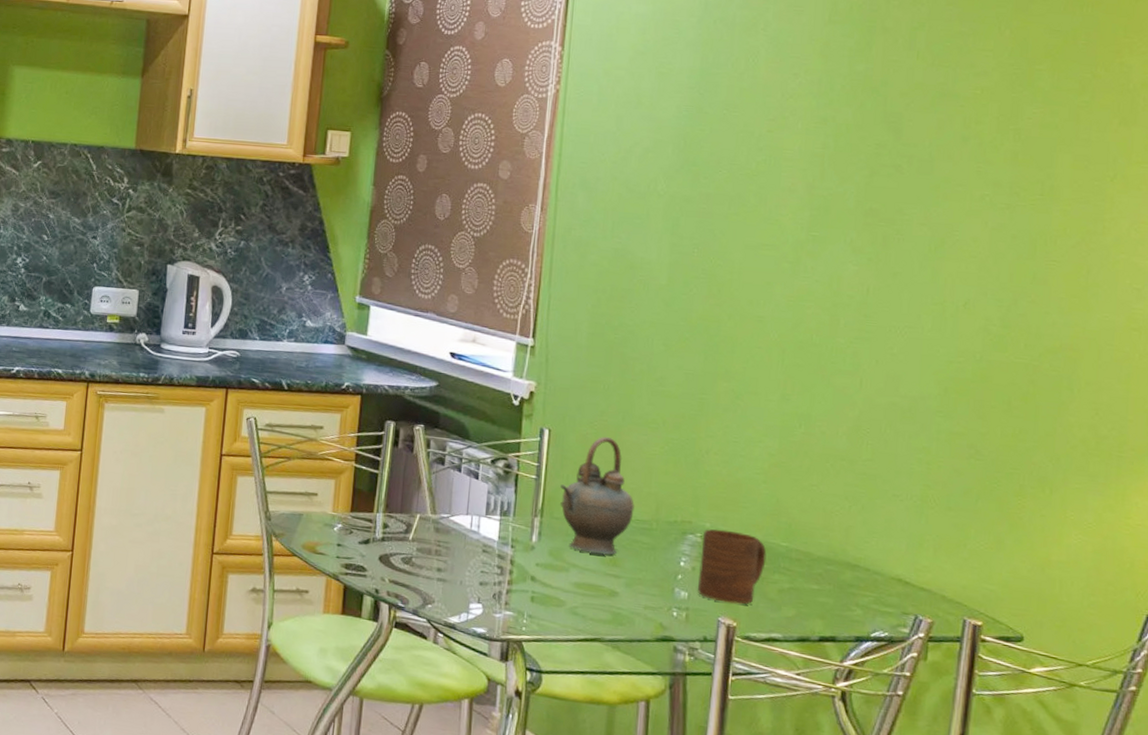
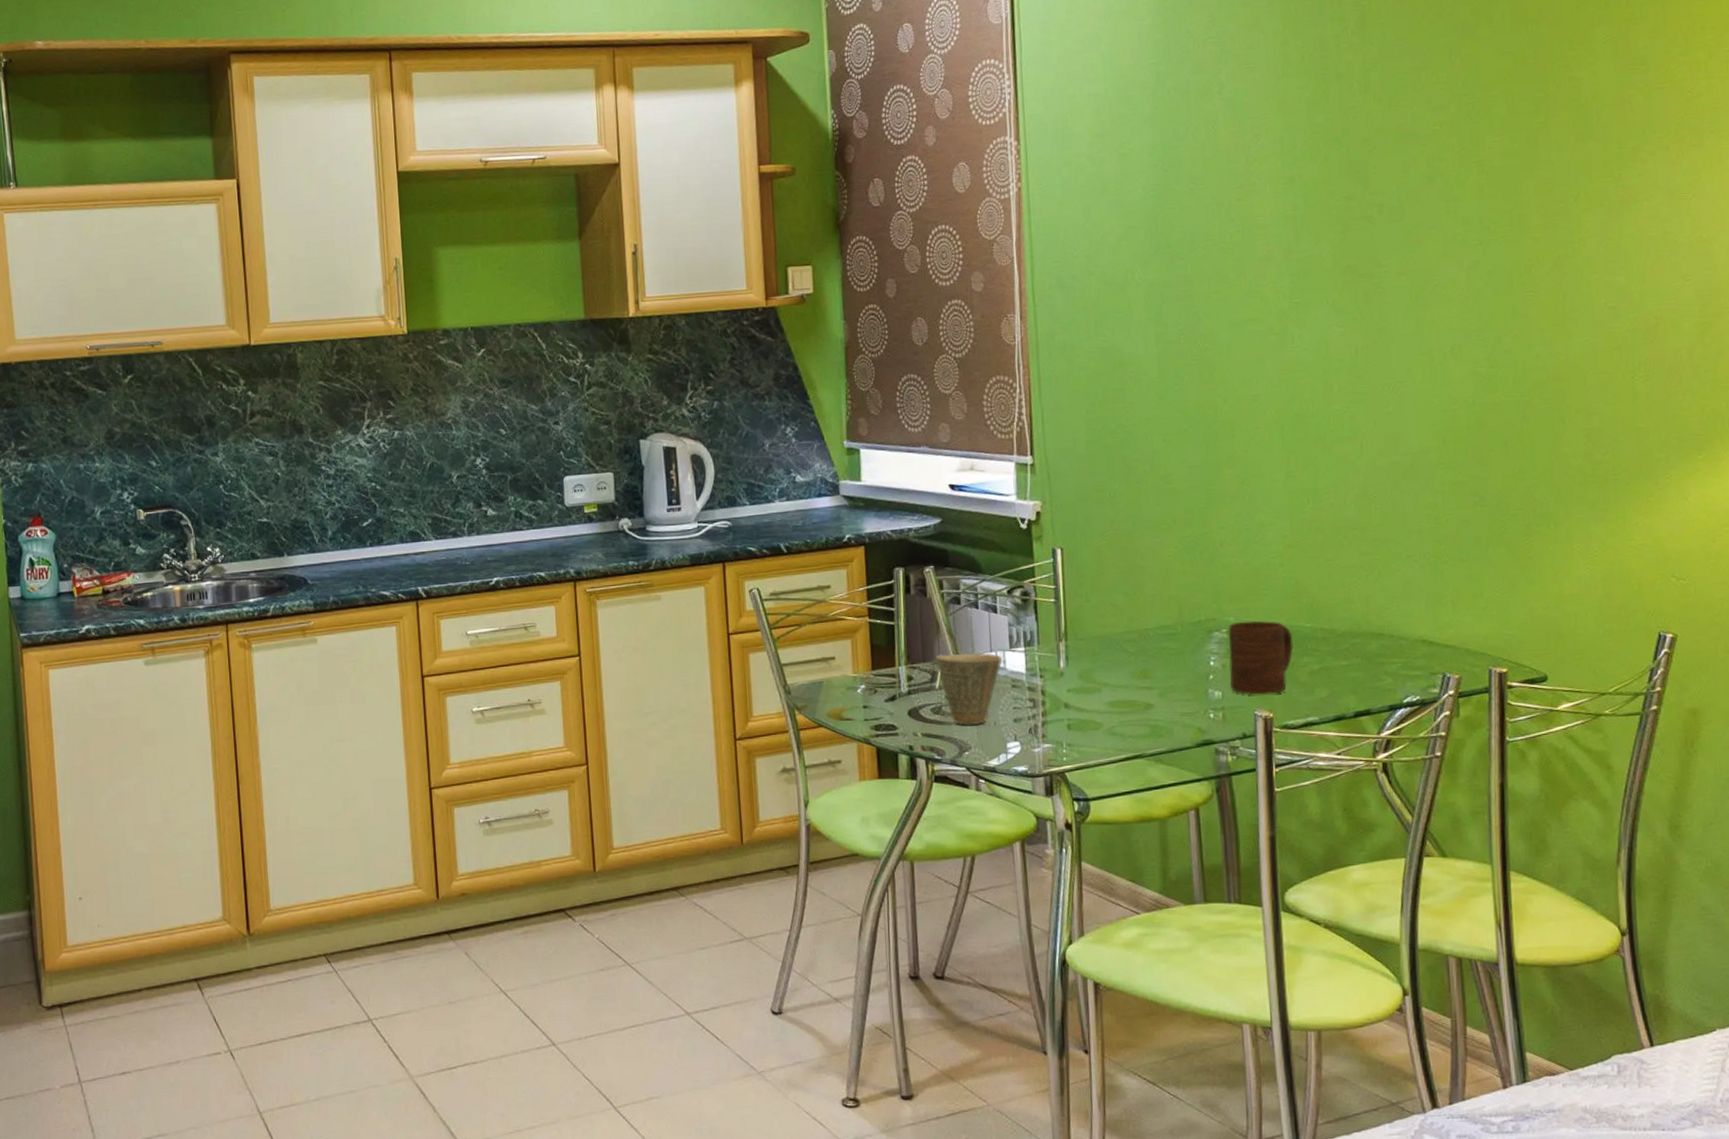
cup: none [412,508,477,581] -> present [935,653,1003,725]
teapot: present [560,436,636,556] -> none [1081,545,1158,670]

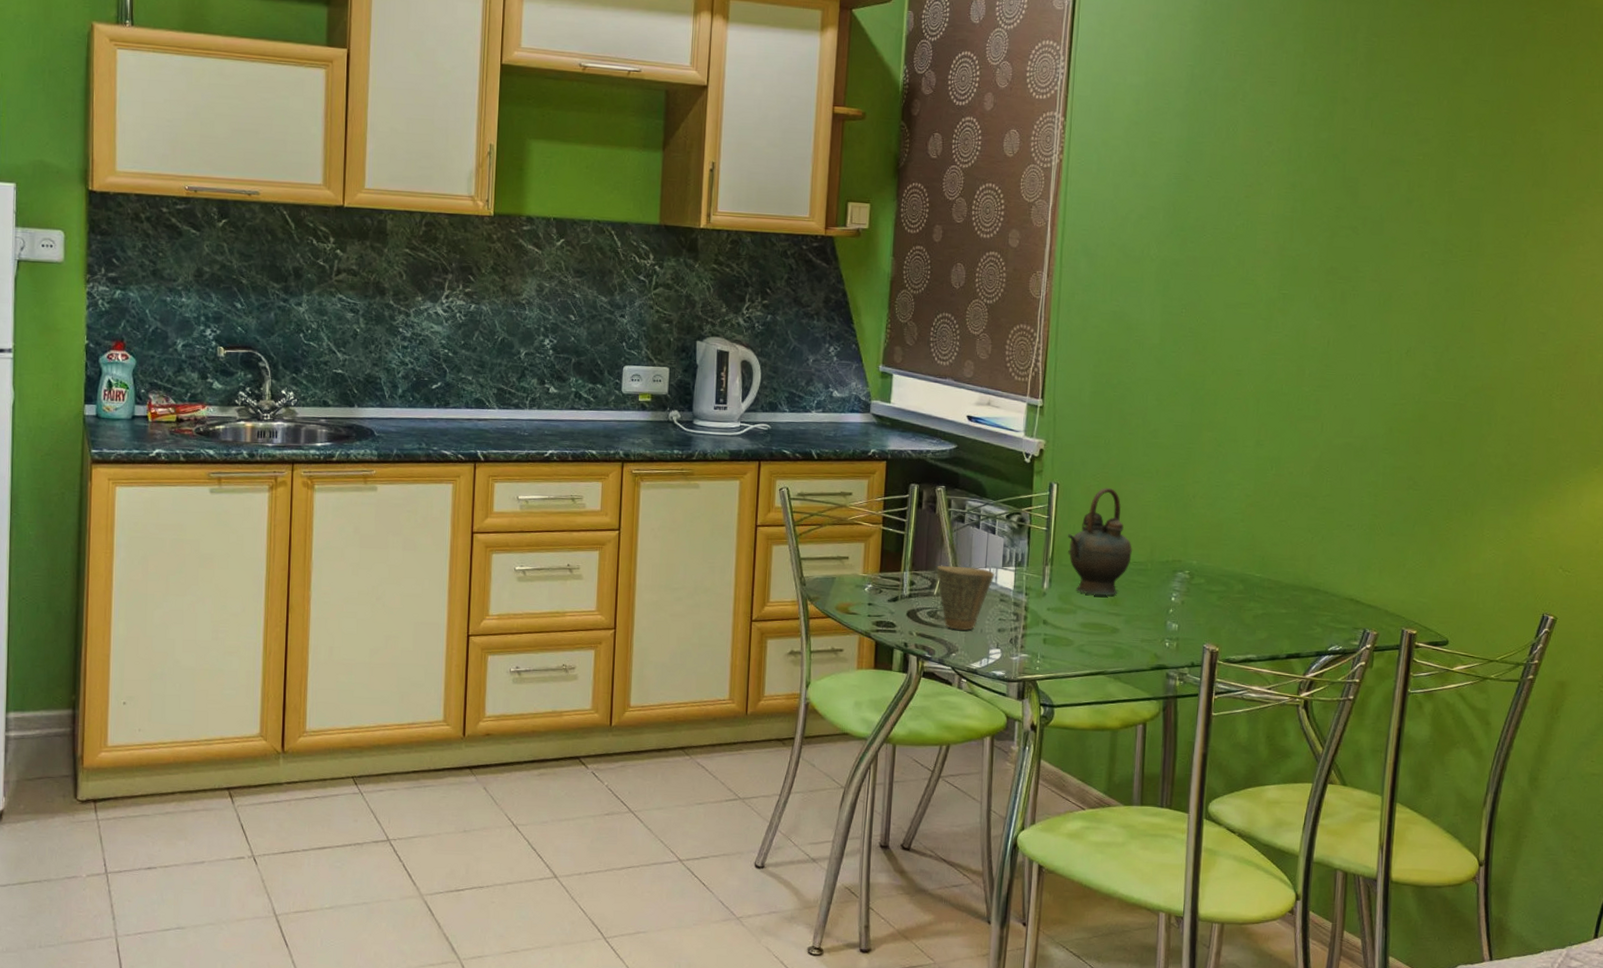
teapot: none [1081,545,1158,670] -> present [1068,487,1133,597]
cup: present [1228,620,1293,695] -> none [1186,565,1244,631]

